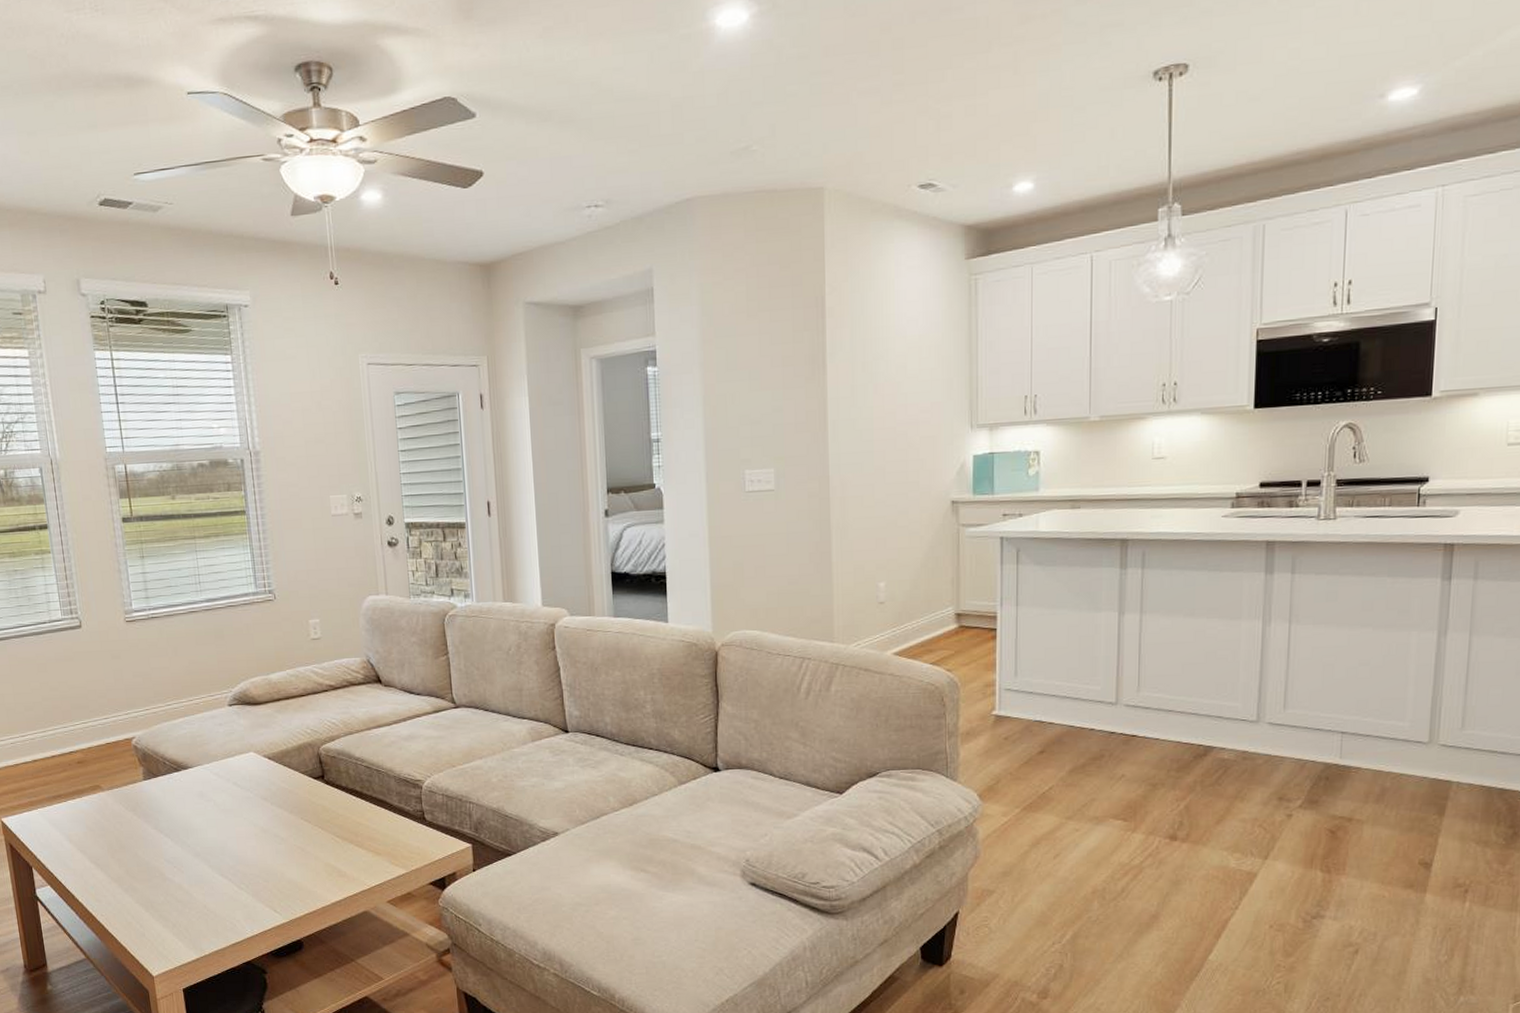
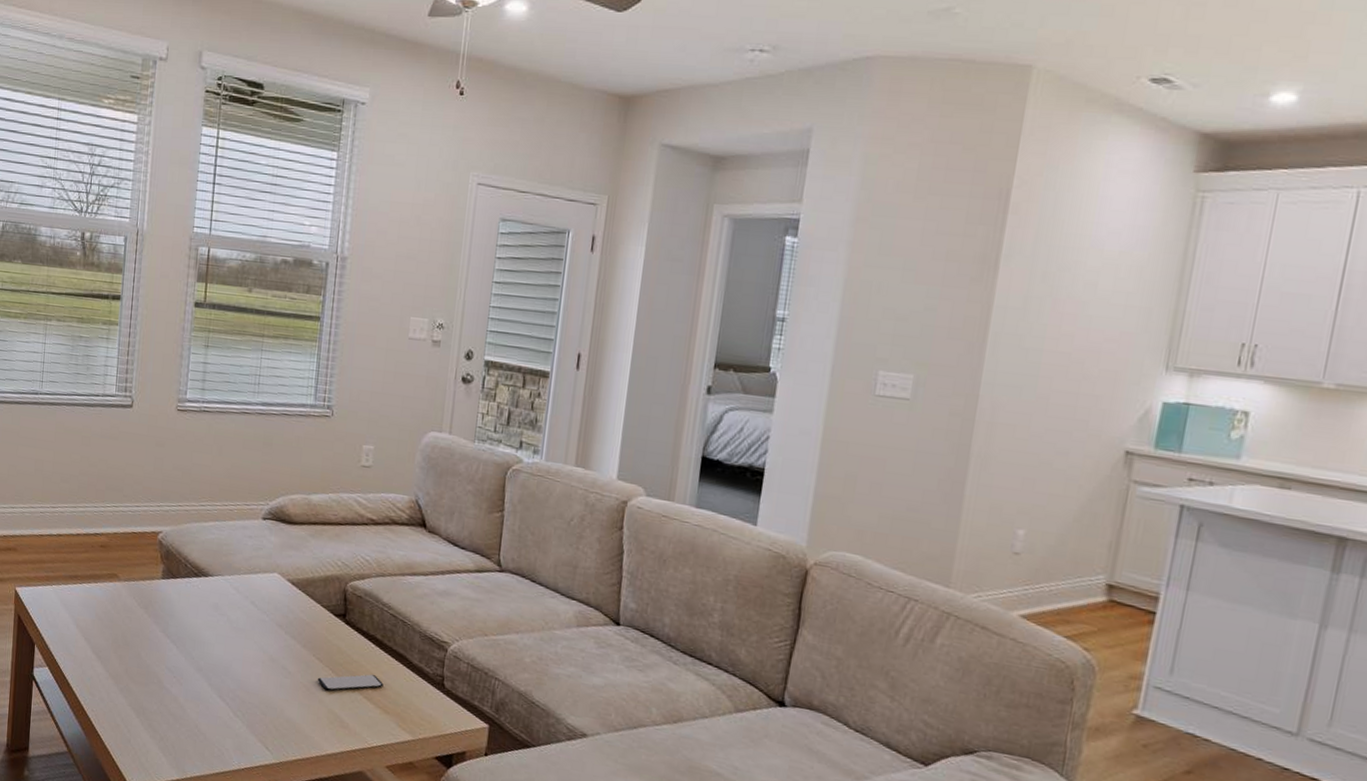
smartphone: none [309,824,371,847] -> present [317,674,384,691]

